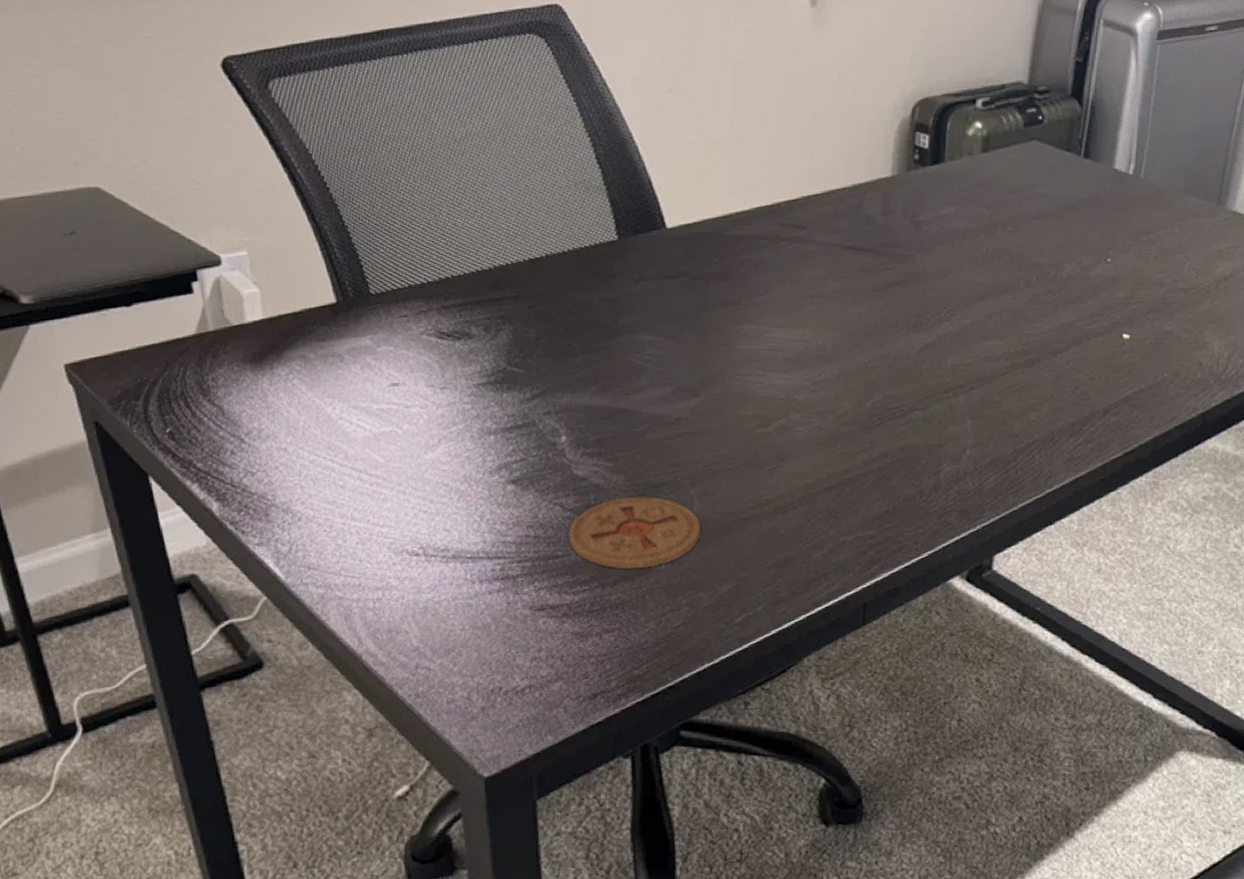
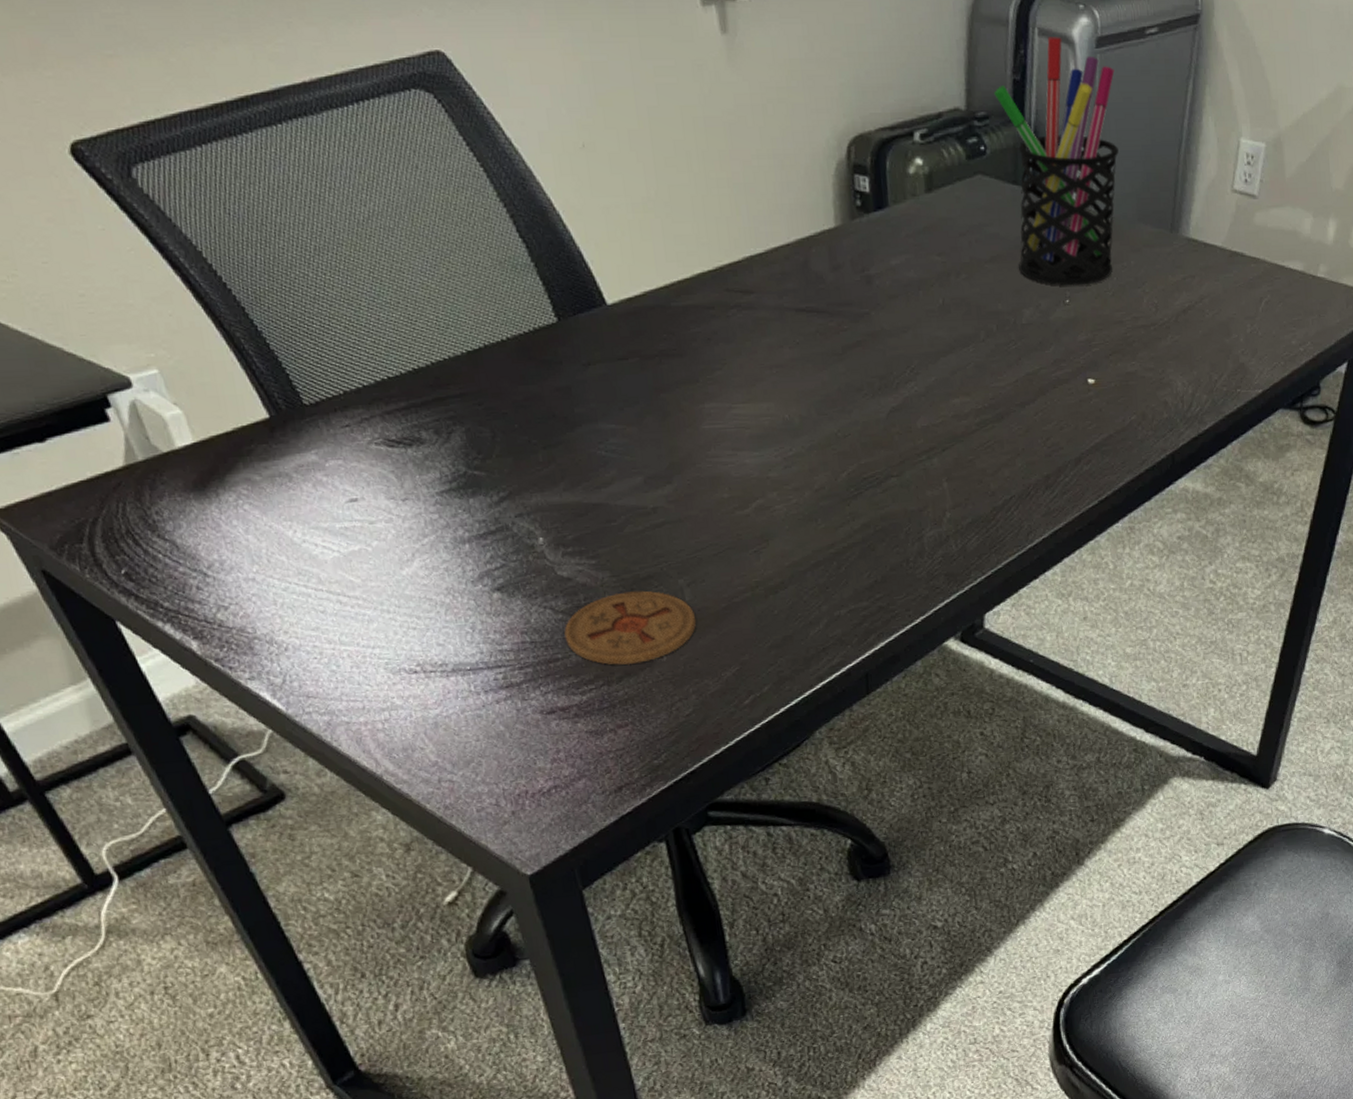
pen holder: none [1057,28,1173,247] -> present [994,37,1119,286]

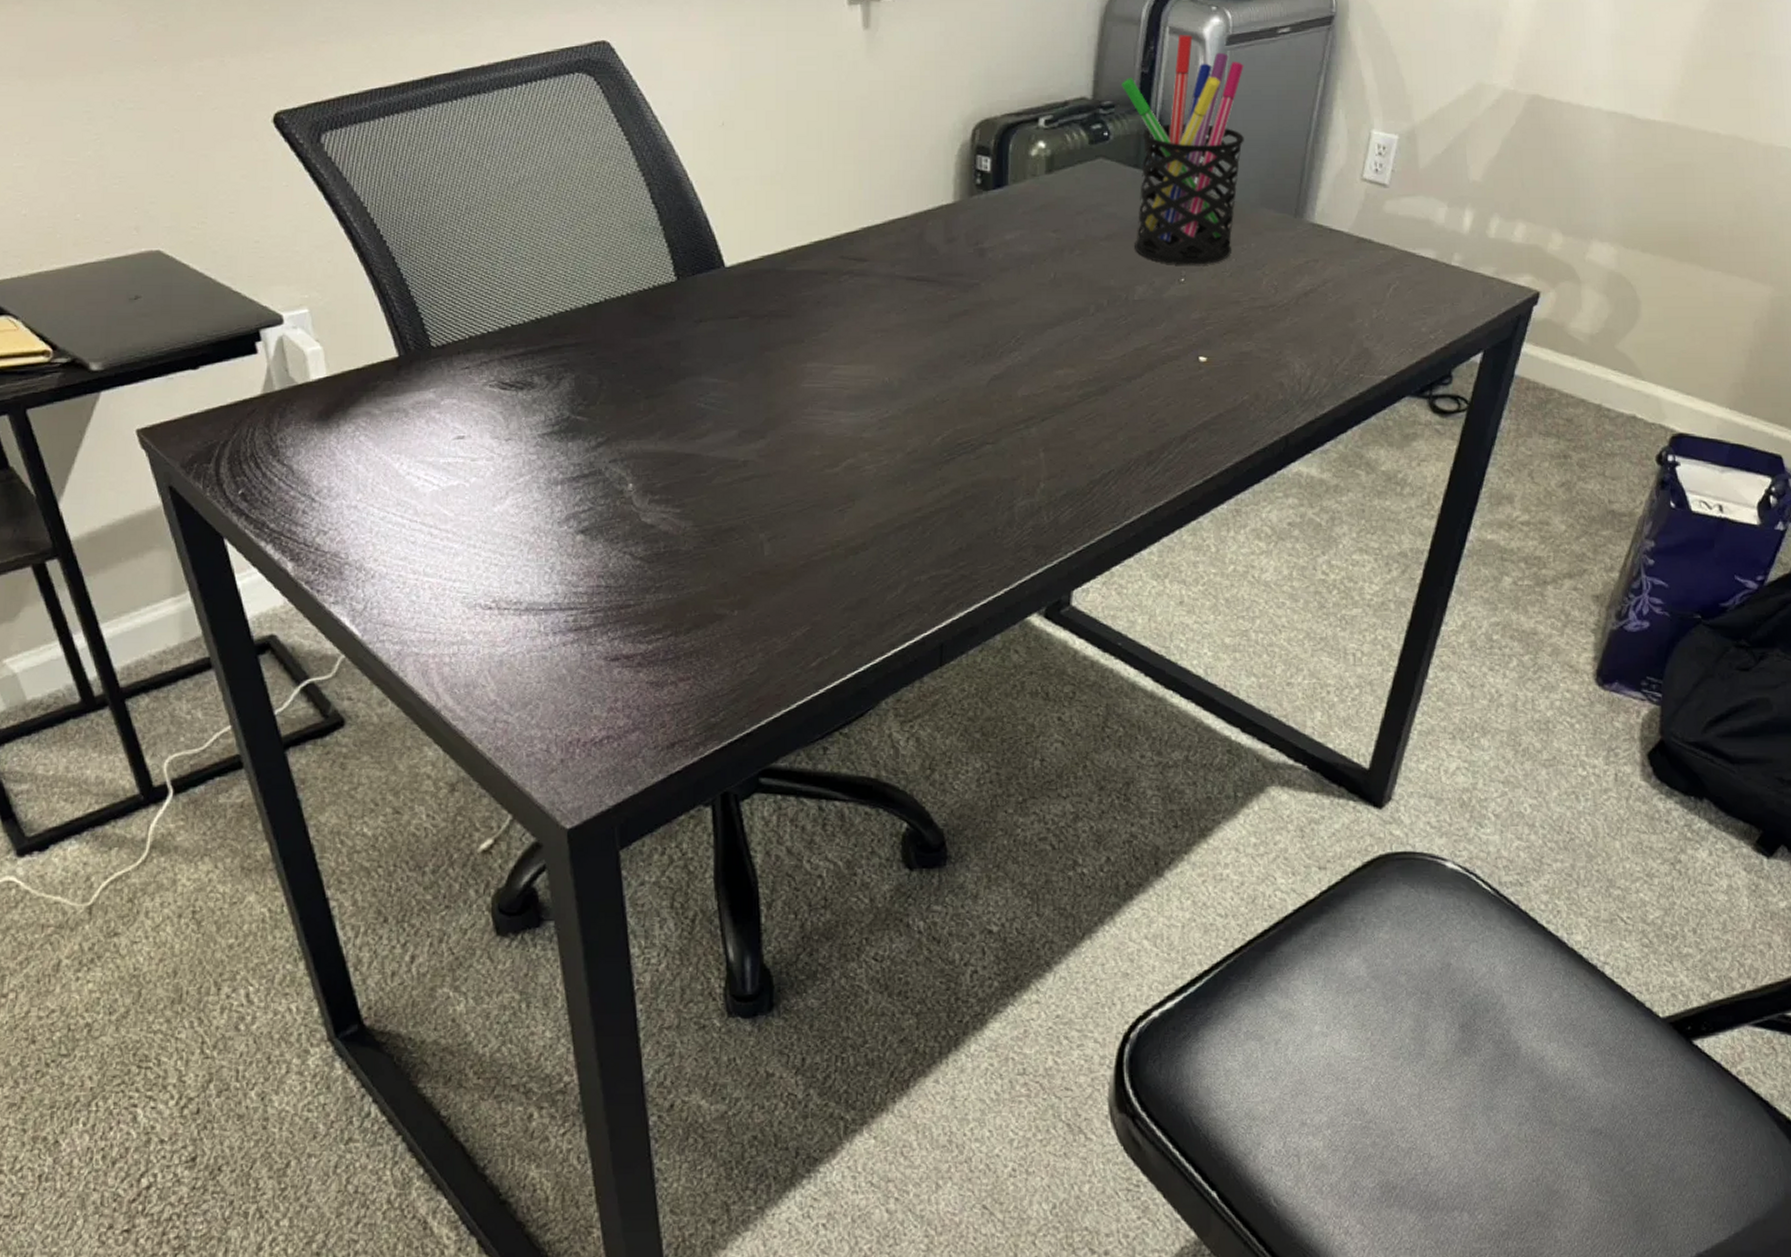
coaster: present [564,590,697,665] -> none [640,542,773,616]

